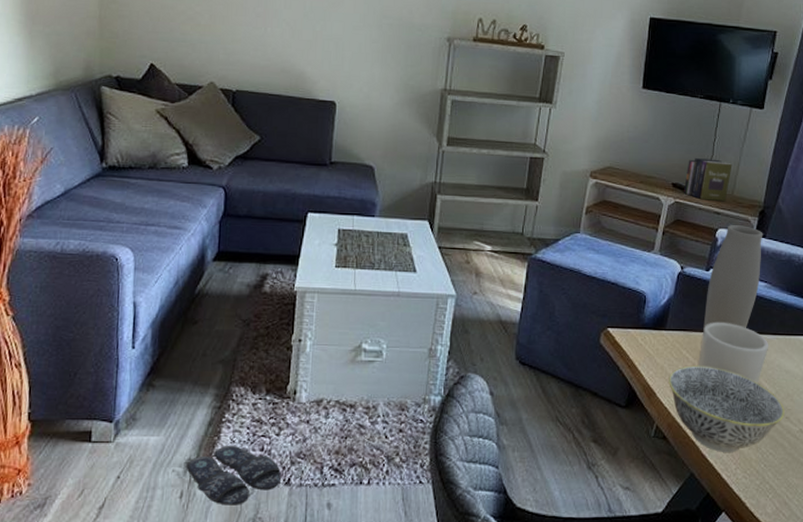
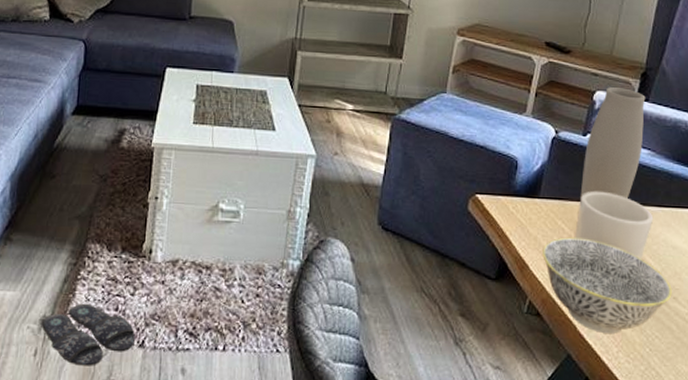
books: present [683,158,732,201] -> none [557,16,611,62]

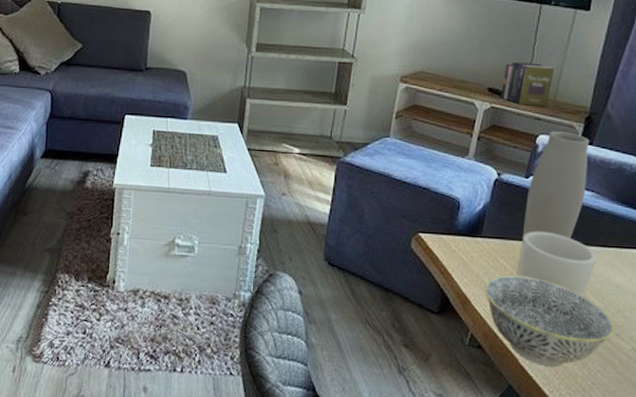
slippers: present [41,303,135,366] -> none [18,326,101,383]
books: none [557,16,611,62] -> present [500,62,555,106]

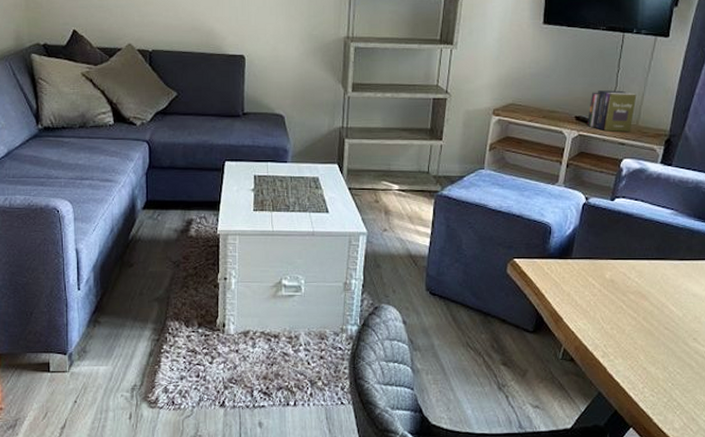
bowl: present [484,275,615,367] -> none [575,291,692,372]
mug: present [516,230,597,297] -> none [603,249,676,307]
vase: present [522,131,590,240] -> none [609,155,669,259]

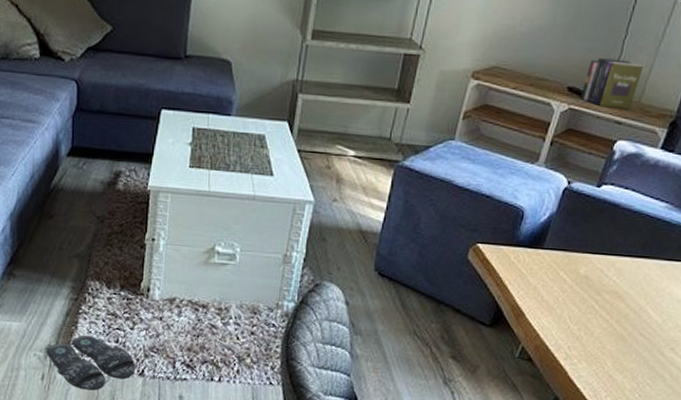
slippers: none [133,372,216,425] -> present [46,335,135,391]

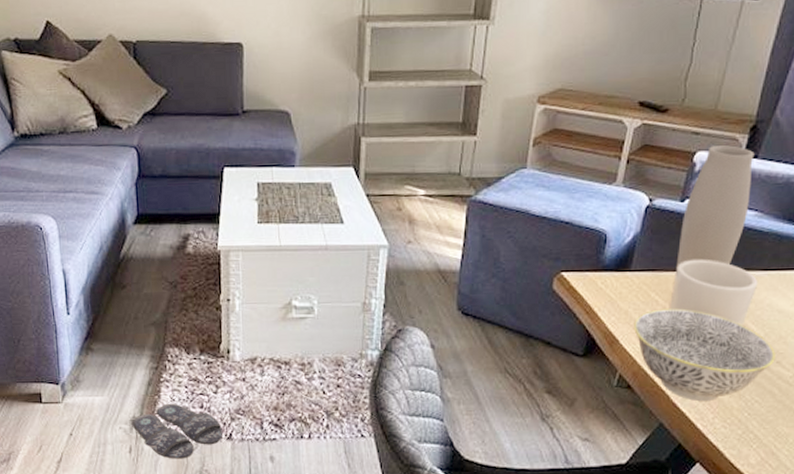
bowl: none [540,288,671,379] -> present [634,308,775,401]
mug: none [575,243,662,311] -> present [668,259,759,326]
books: present [580,58,644,109] -> none [652,68,717,119]
vase: none [586,137,671,252] -> present [676,145,755,270]

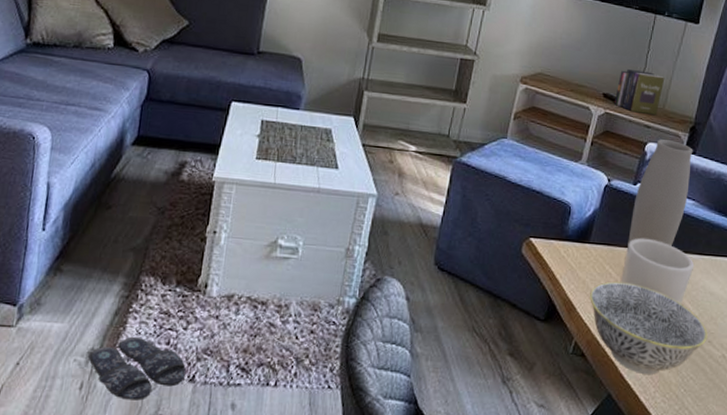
books: none [652,68,717,119] -> present [614,69,665,115]

